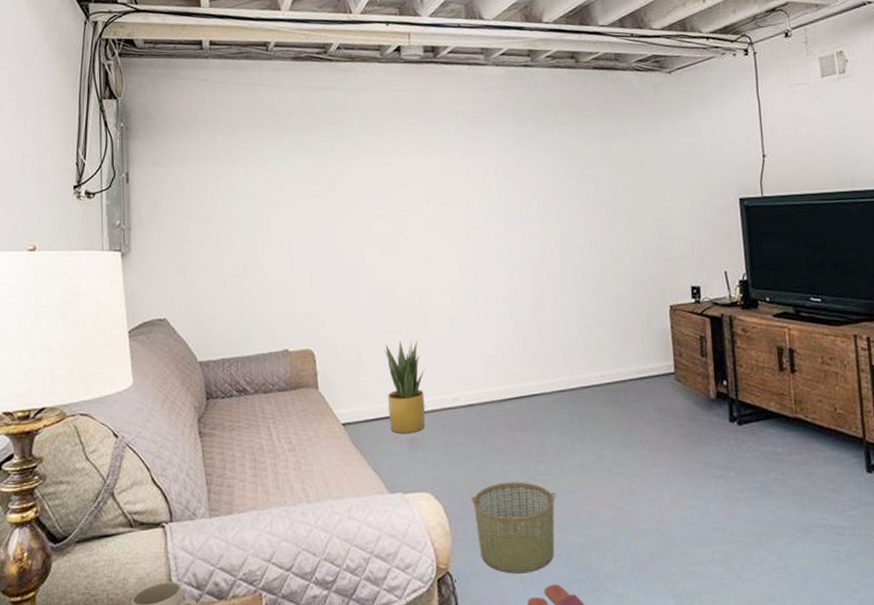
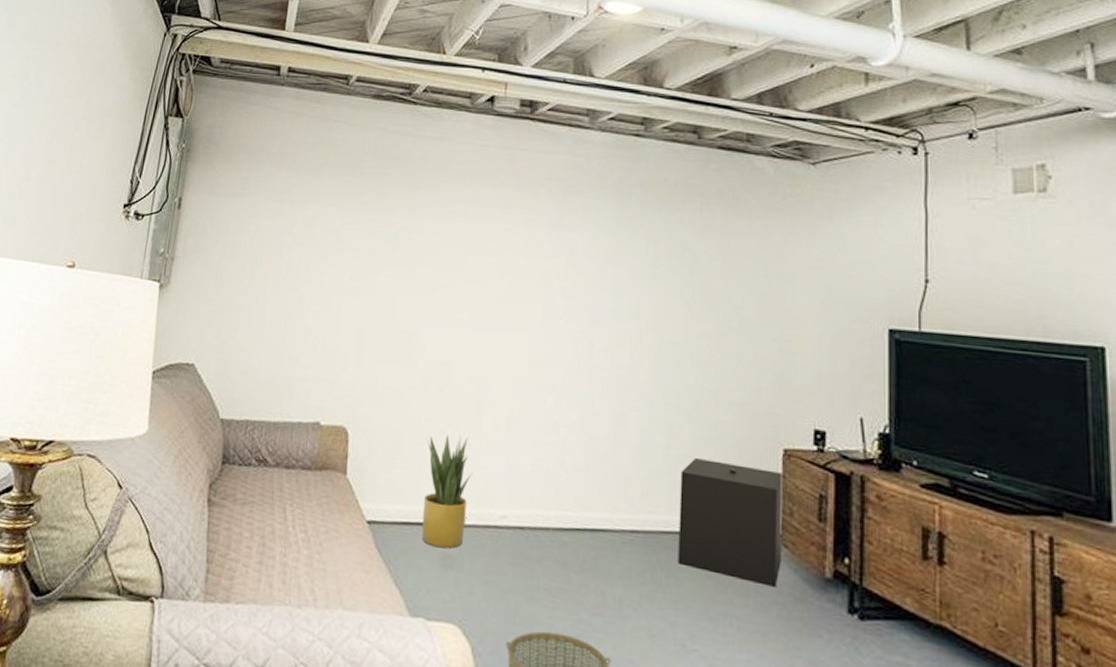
subwoofer: none [593,323,677,414] -> present [678,458,782,587]

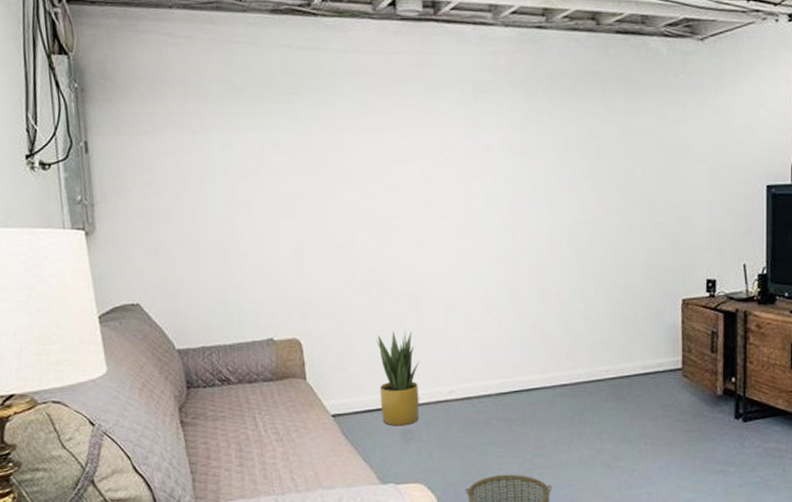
subwoofer: present [678,458,782,587] -> none [598,317,683,409]

